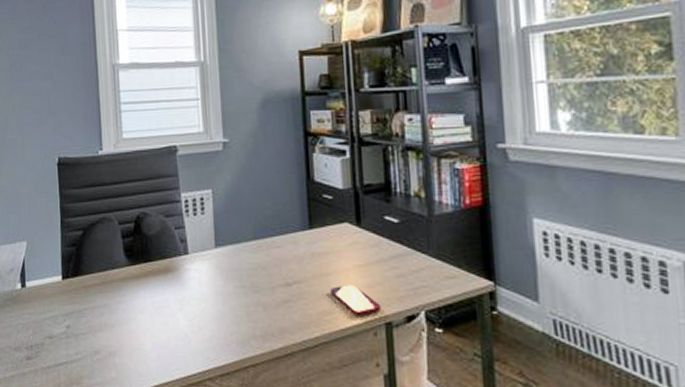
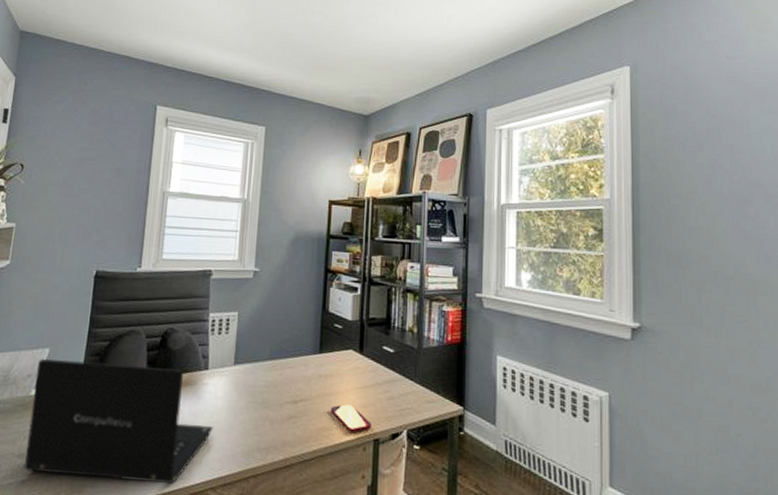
laptop: none [18,252,202,376] -> present [23,359,213,485]

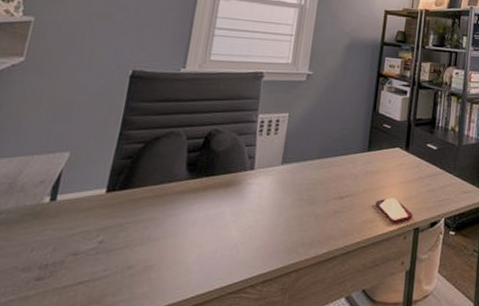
laptop: present [23,359,213,485] -> none [28,164,256,287]

